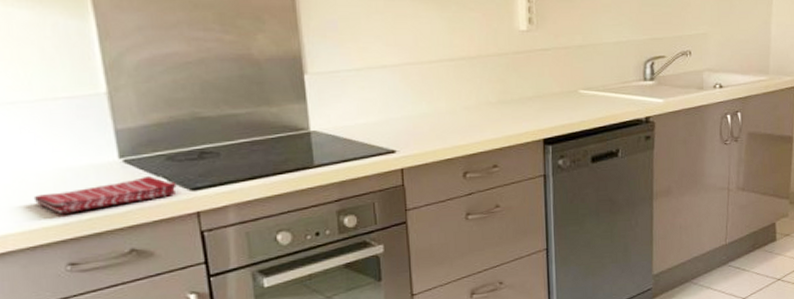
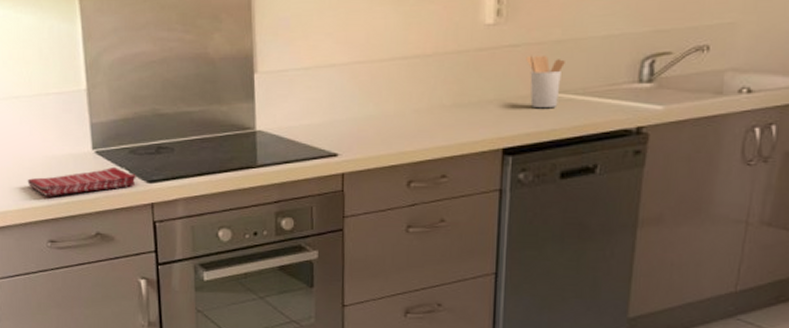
utensil holder: none [556,57,587,104] -> present [526,55,565,109]

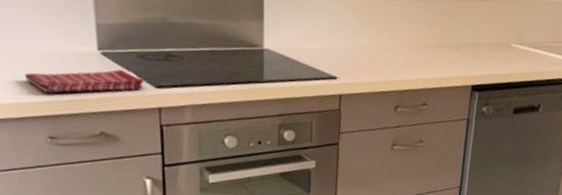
utensil holder: present [526,55,565,109] -> none [494,10,523,56]

